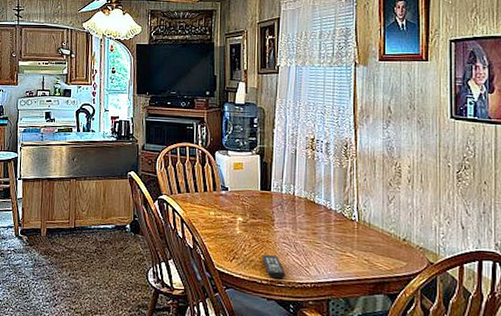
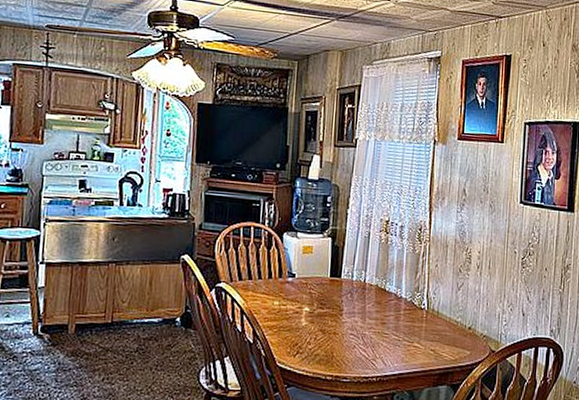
remote control: present [262,255,285,279] -> none [328,348,351,374]

